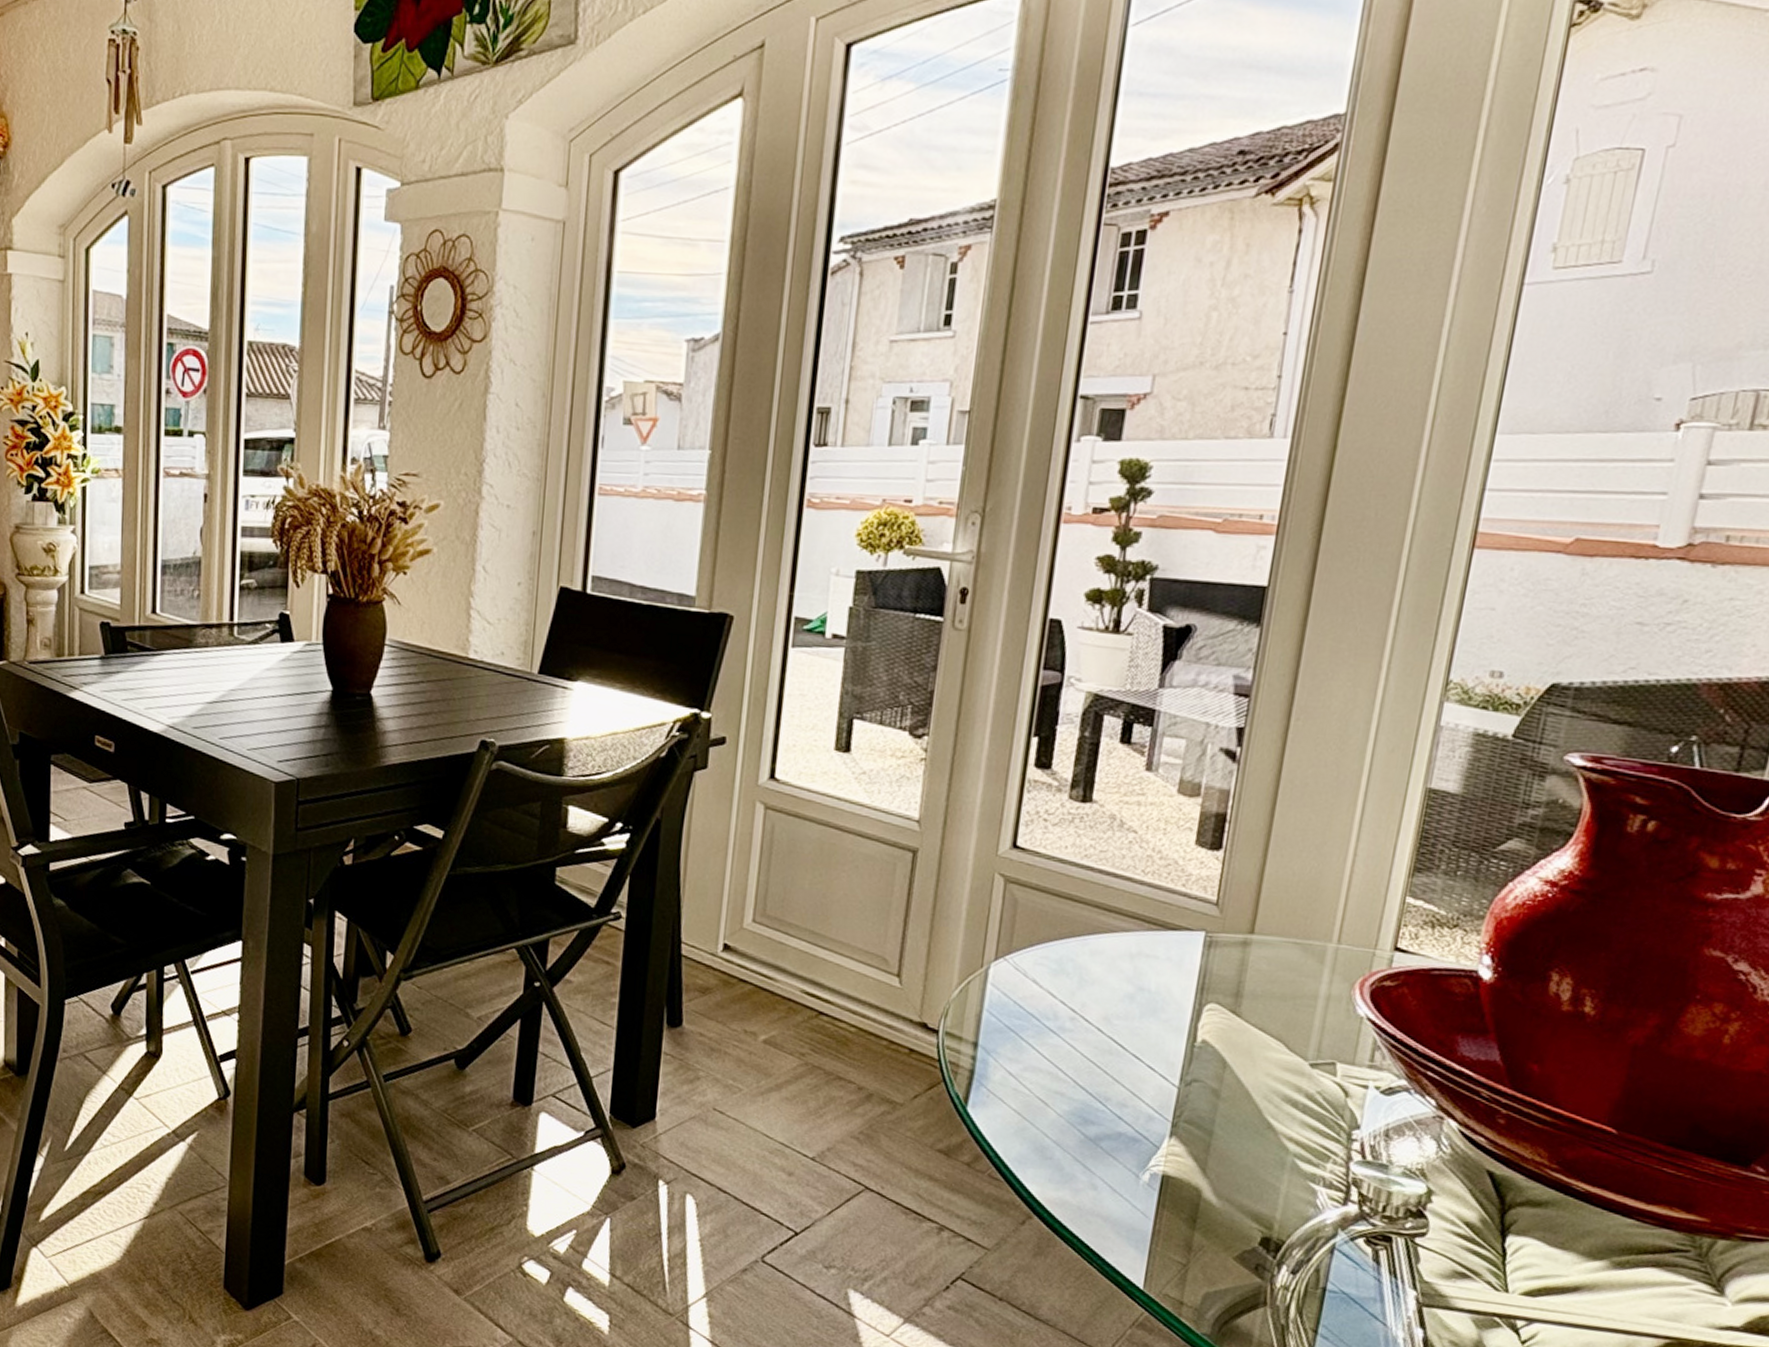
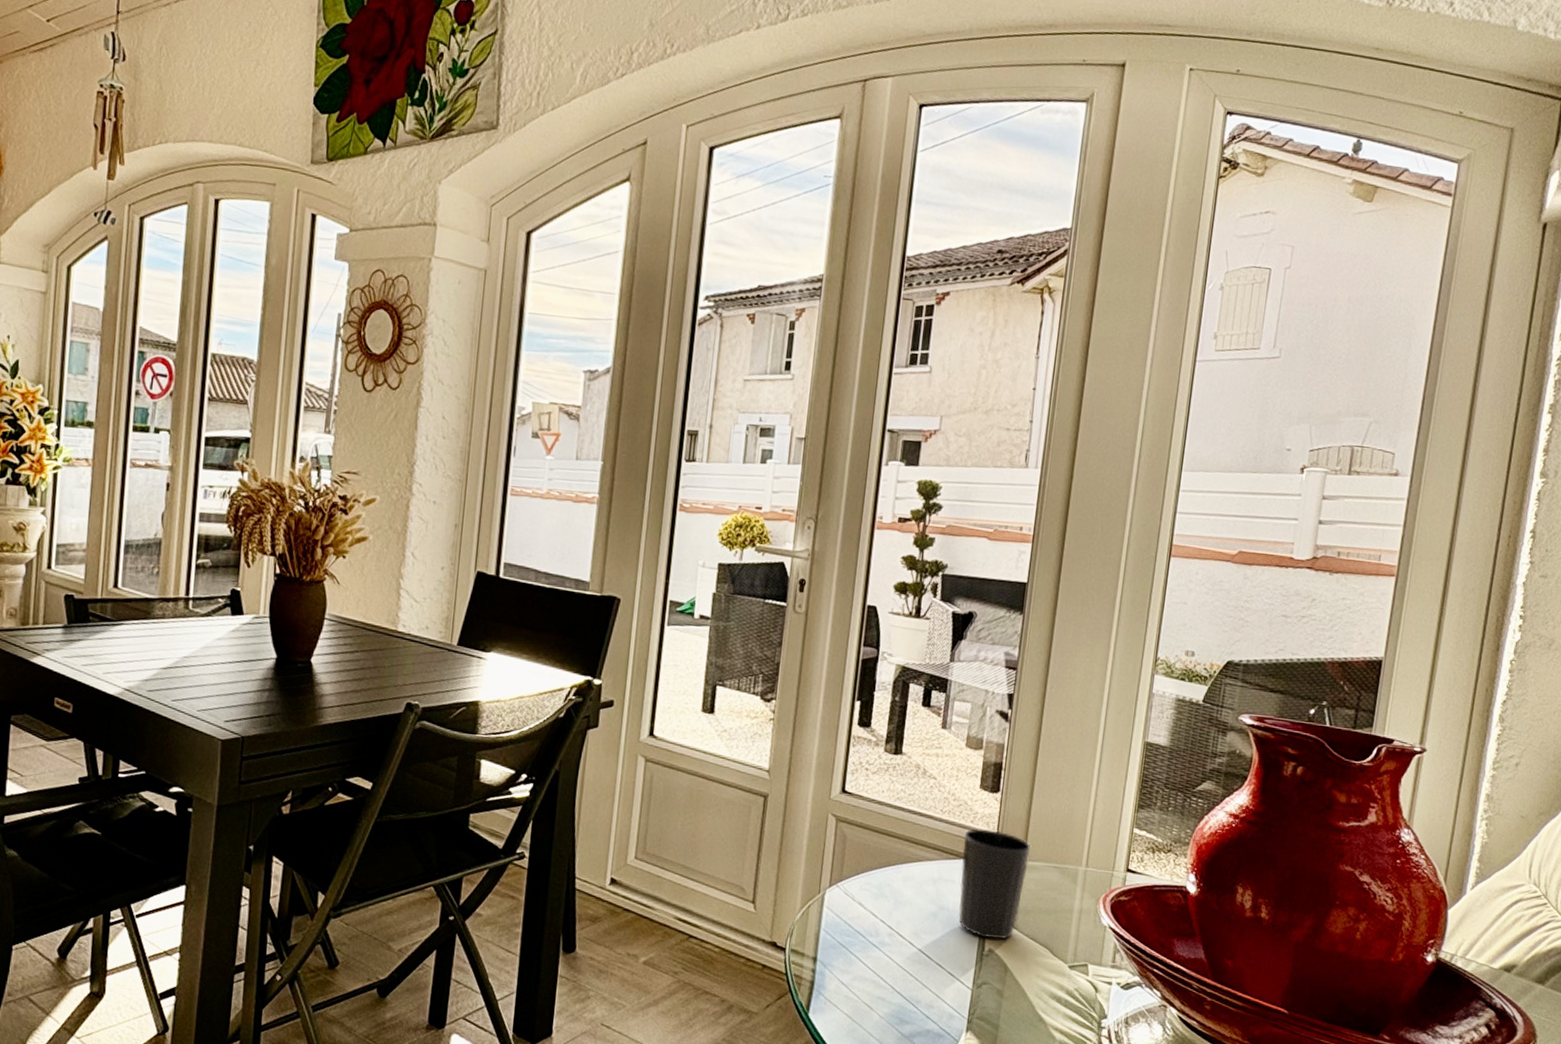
cup: none [1163,894,1263,1029] -> present [958,828,1031,940]

